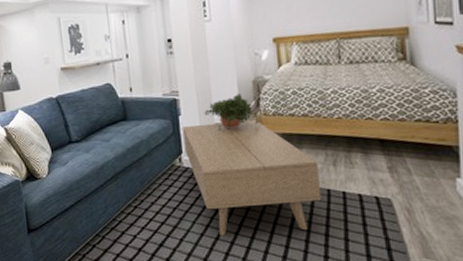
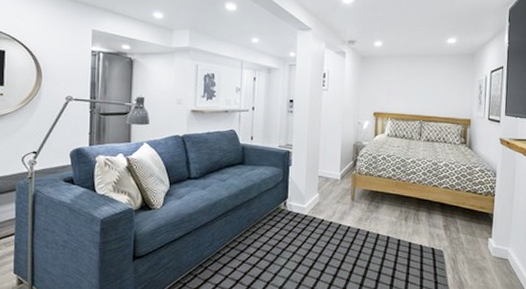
coffee table: present [183,120,322,236] -> none [290,175,394,273]
potted plant: present [204,93,261,132] -> none [311,153,355,183]

